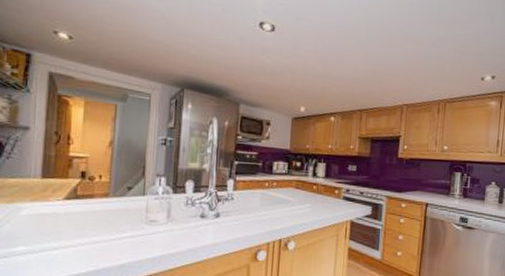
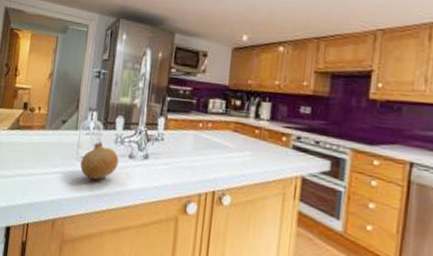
fruit: none [151,205,191,240] -> present [80,142,119,180]

